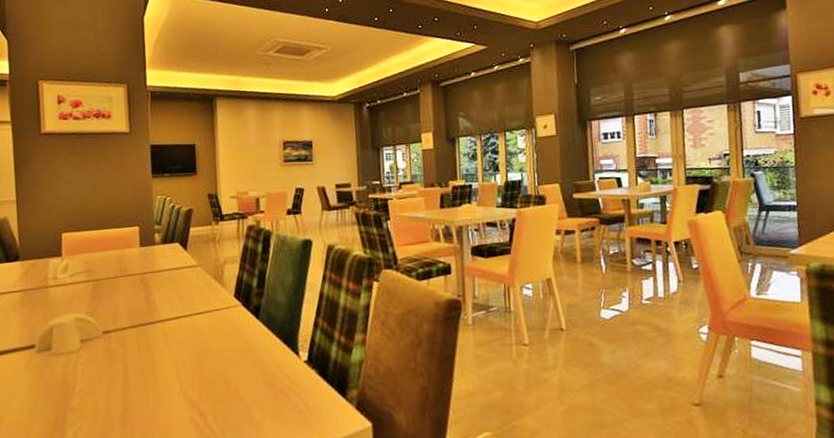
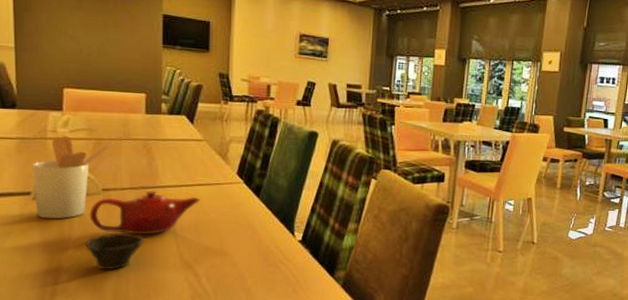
utensil holder: none [36,281,112,372] -> present [33,136,114,219]
cup: none [89,376,147,419] -> present [85,233,144,270]
teapot: none [91,326,200,377] -> present [89,191,201,235]

